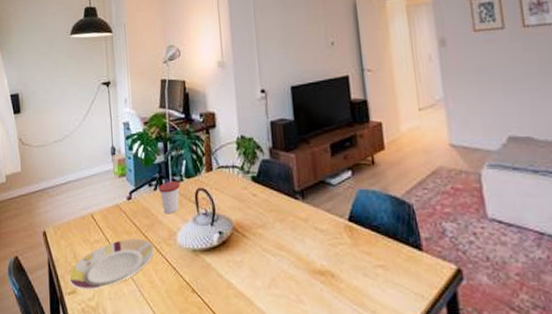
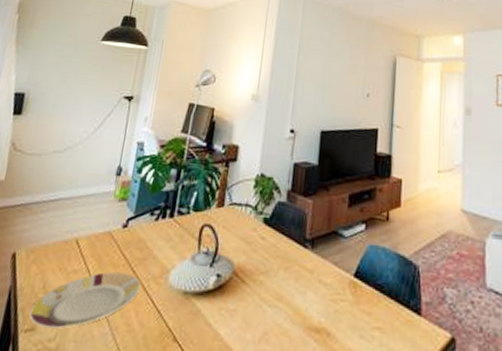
cup: present [158,179,180,214] -> none [160,209,186,249]

